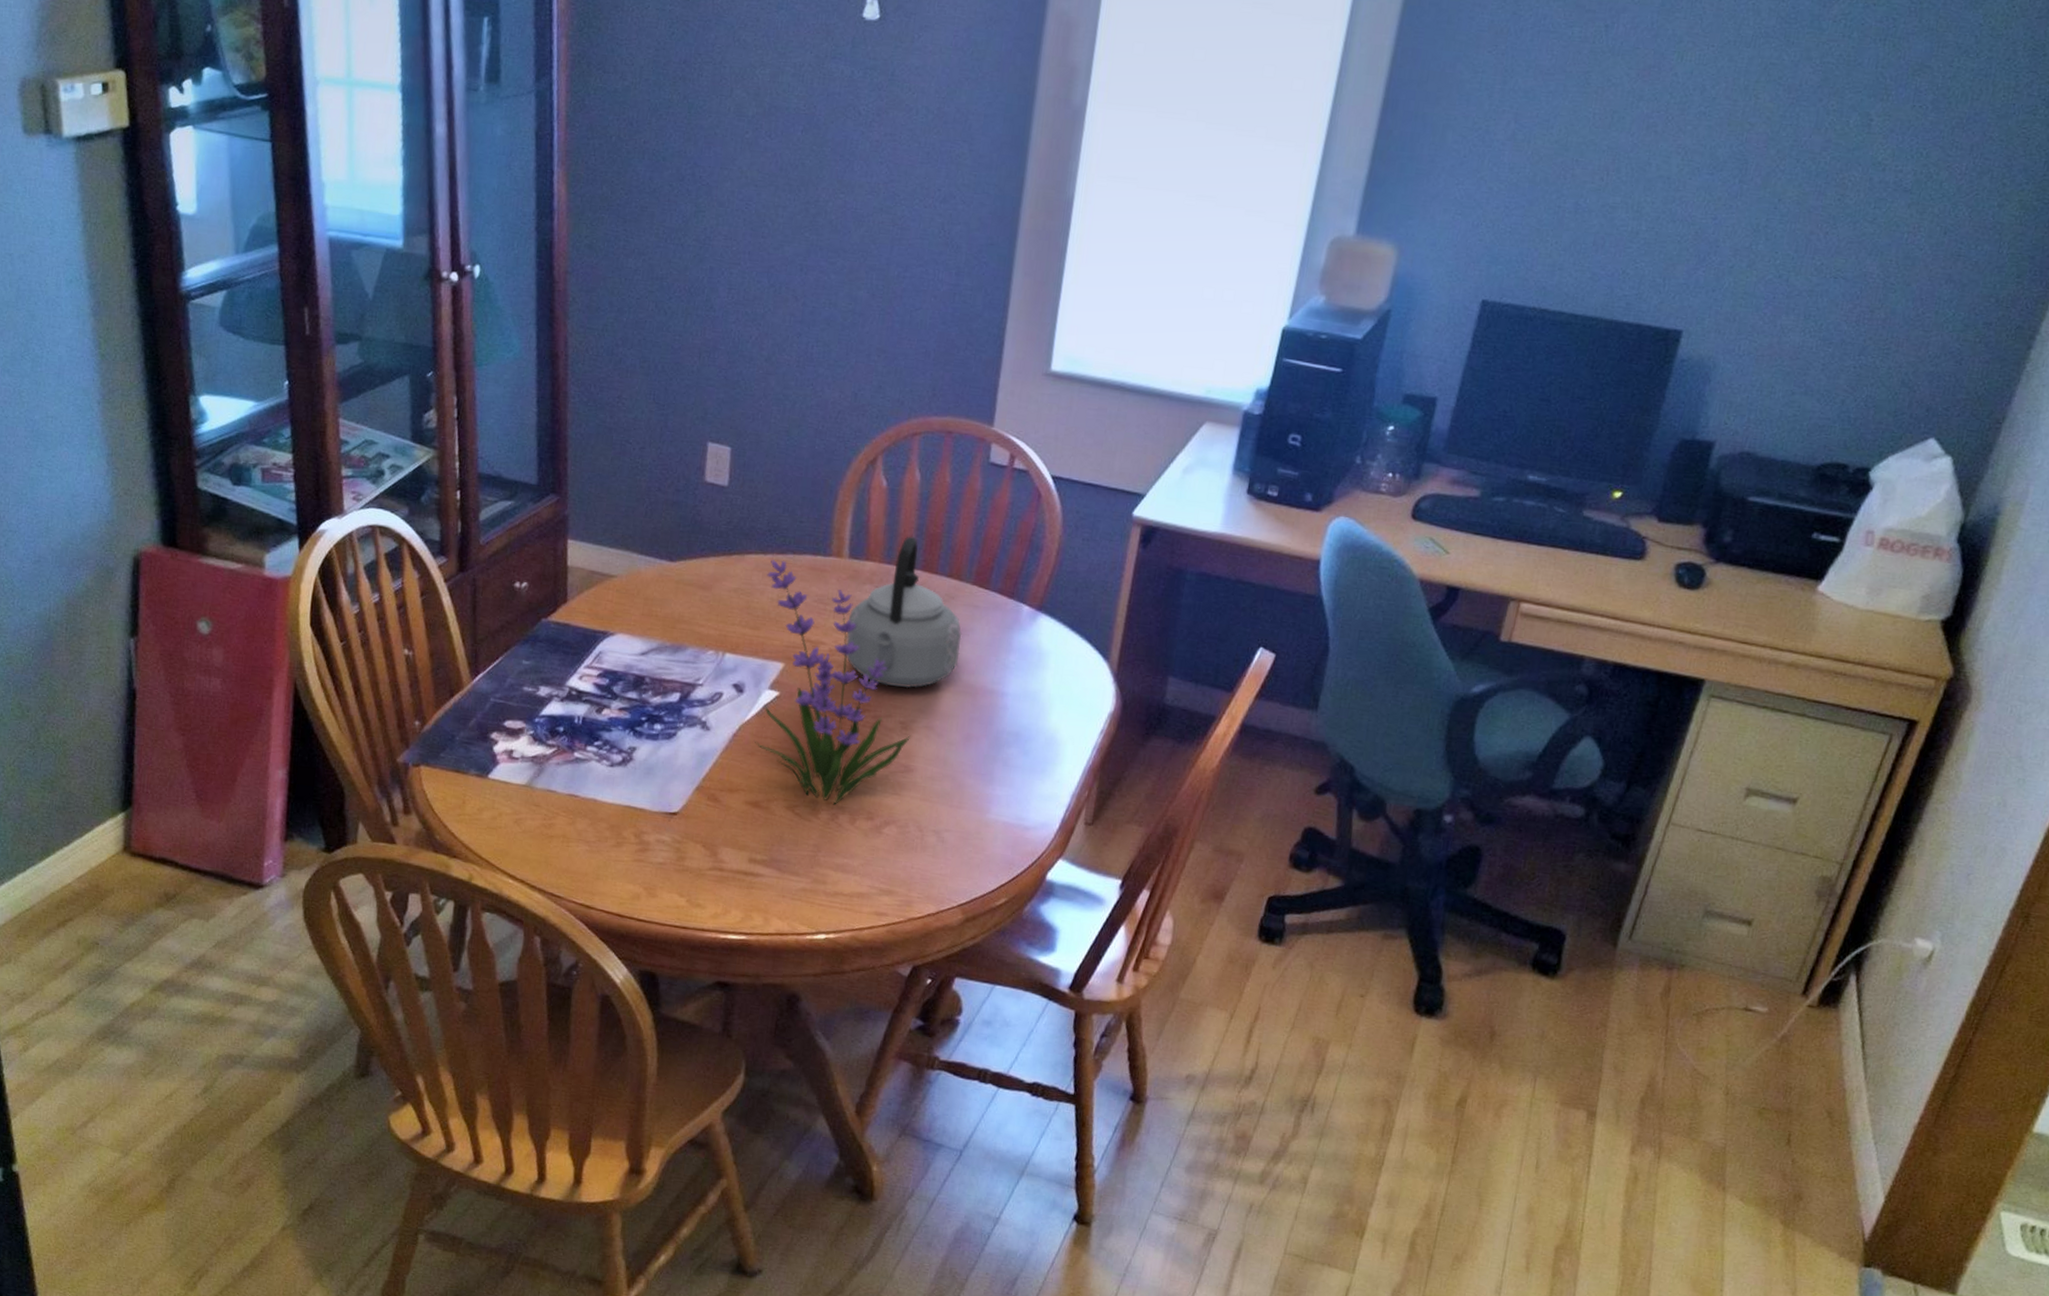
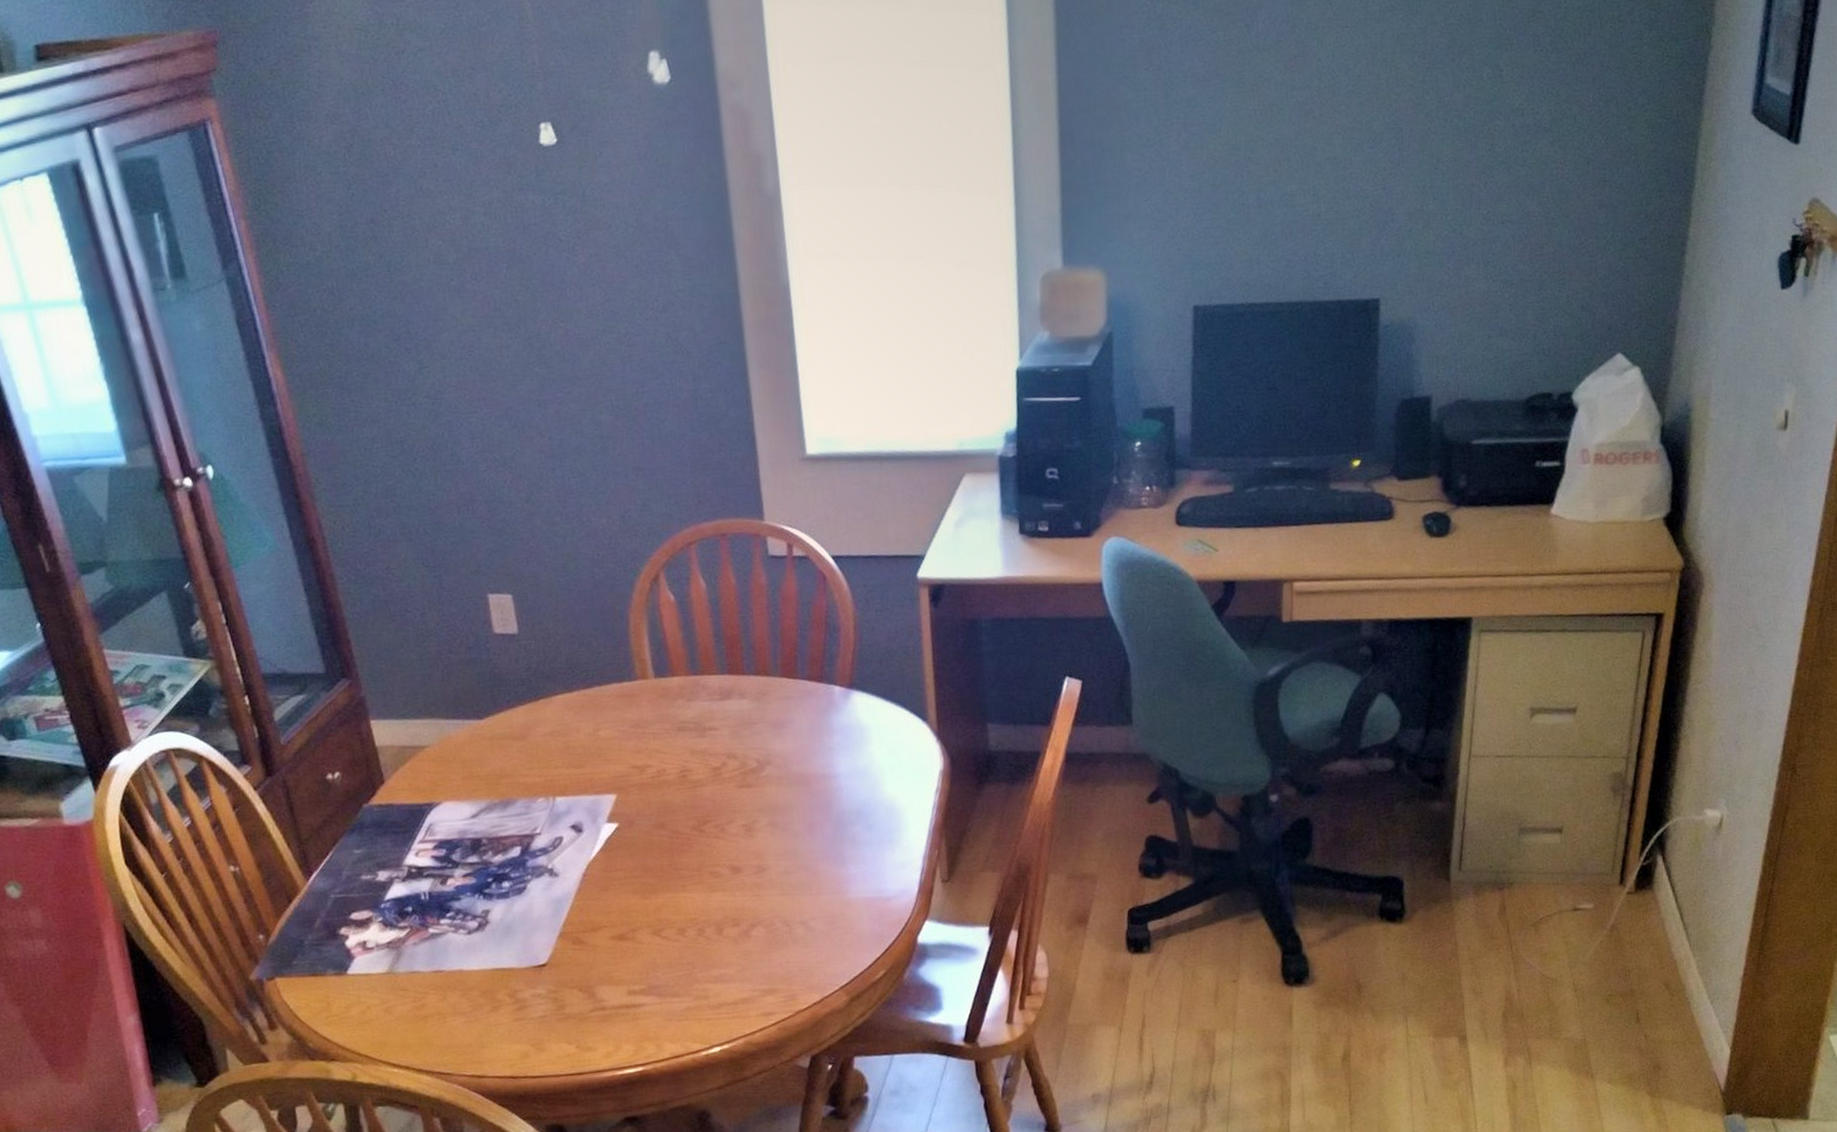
plant: present [755,560,911,805] -> none [578,694,756,920]
teapot: present [846,536,962,689] -> none [668,643,786,794]

